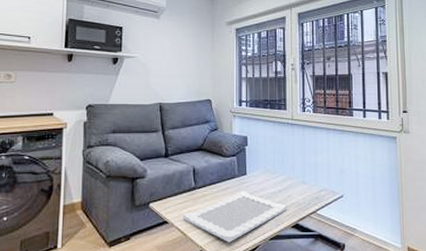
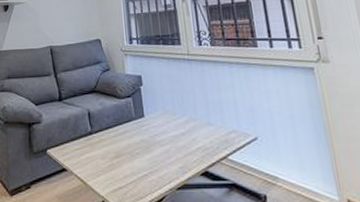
decorative tray: present [183,190,288,243] -> none [82,134,194,192]

